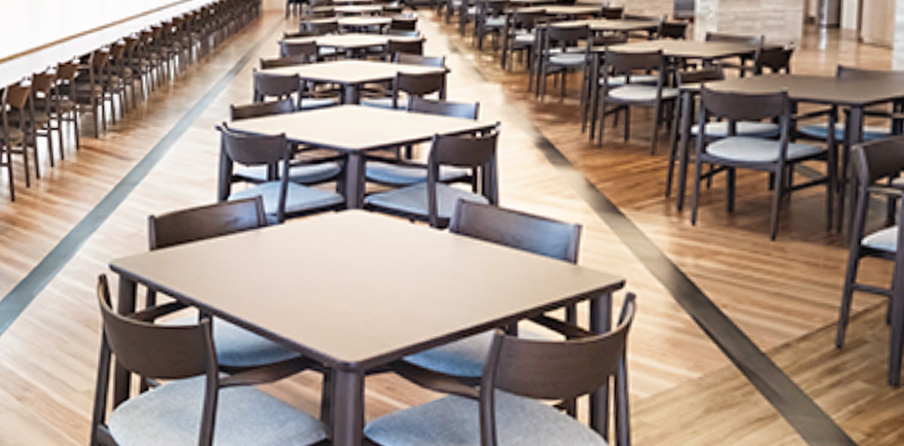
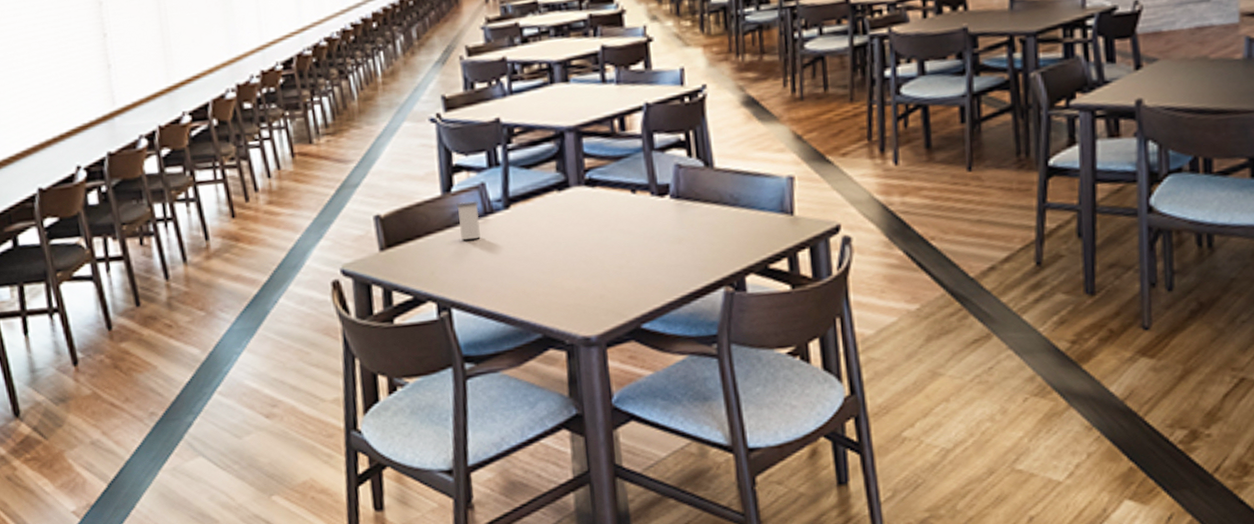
salt shaker: none [230,212,253,250] -> present [456,201,481,240]

